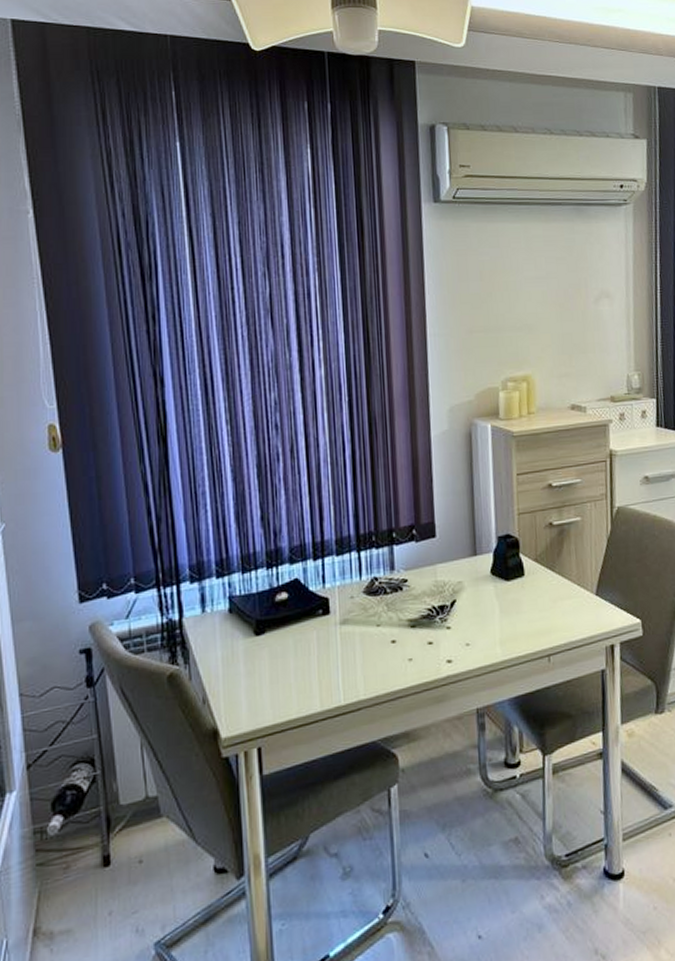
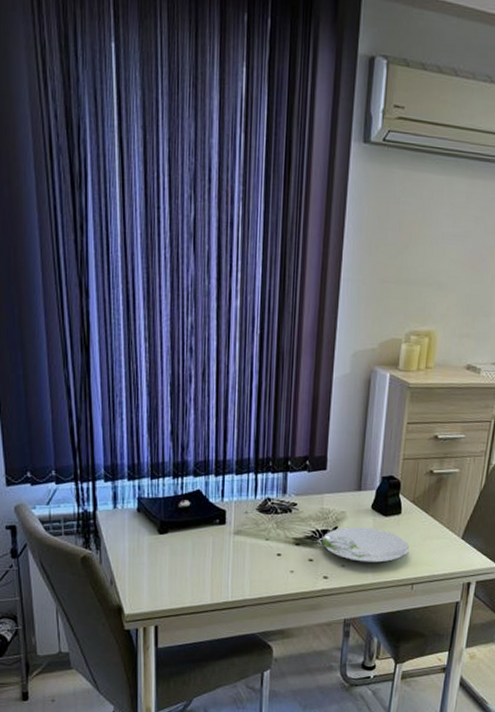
plate: none [440,596,539,638] -> present [321,527,409,563]

